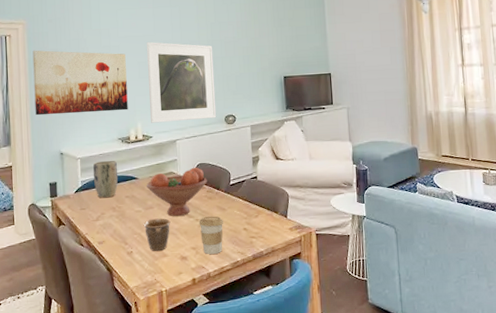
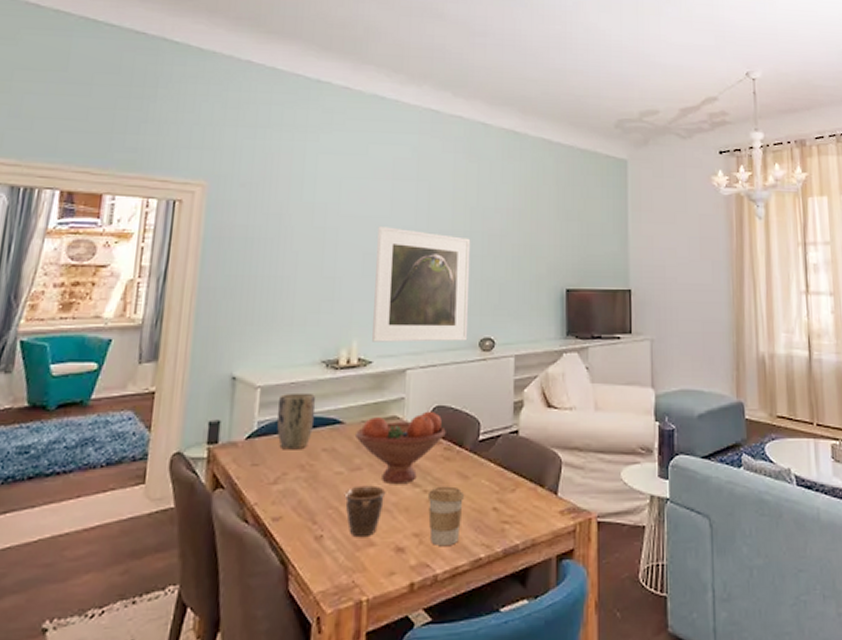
wall art: present [32,50,128,116] -> none [202,224,346,321]

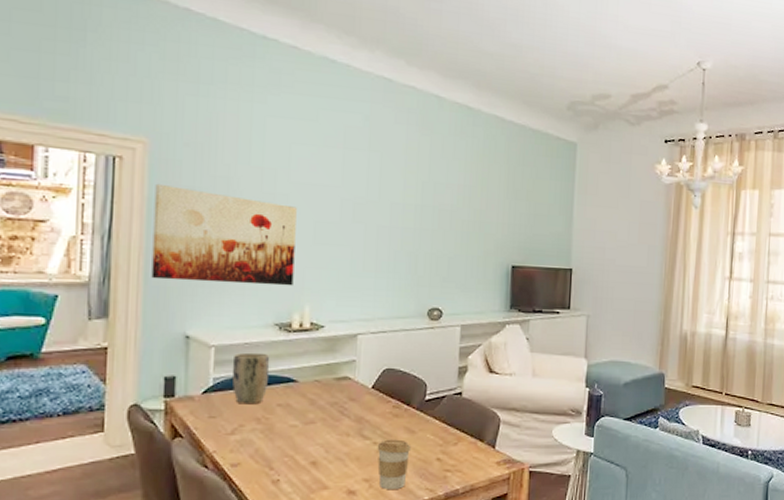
wall art: none [202,224,346,321] -> present [151,183,297,286]
mug: present [344,485,386,536] -> none [299,437,338,481]
fruit bowl: present [356,411,446,483] -> none [309,373,395,436]
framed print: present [372,227,471,343] -> none [324,195,422,311]

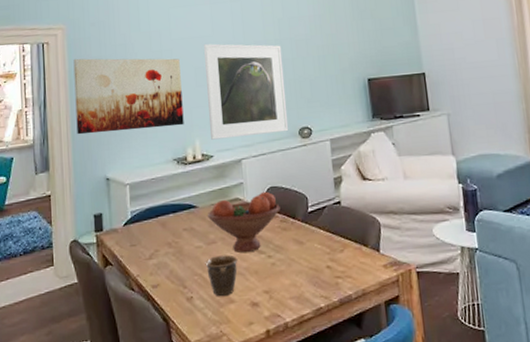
plant pot: present [232,352,270,405] -> none [144,185,174,232]
mug: none [299,437,338,481] -> present [205,255,238,296]
fruit bowl: none [309,373,395,436] -> present [208,191,280,253]
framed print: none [324,195,422,311] -> present [204,43,289,140]
coffee cup: present [377,439,412,489] -> none [271,251,303,299]

